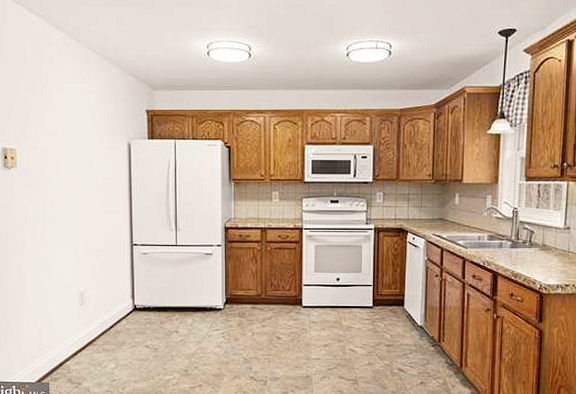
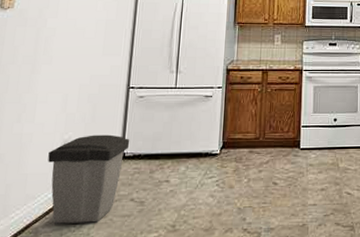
trash can: none [69,288,139,364] -> present [48,134,130,224]

